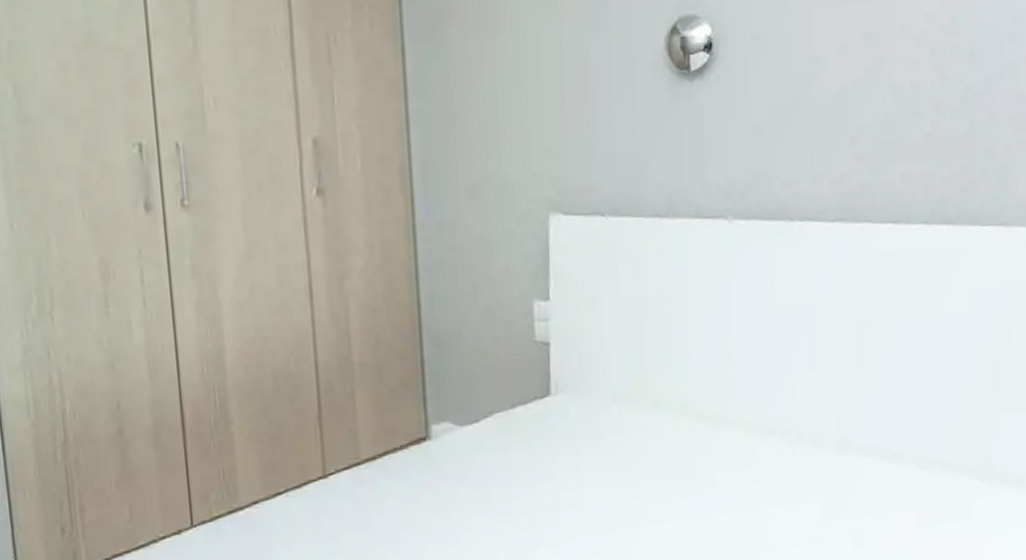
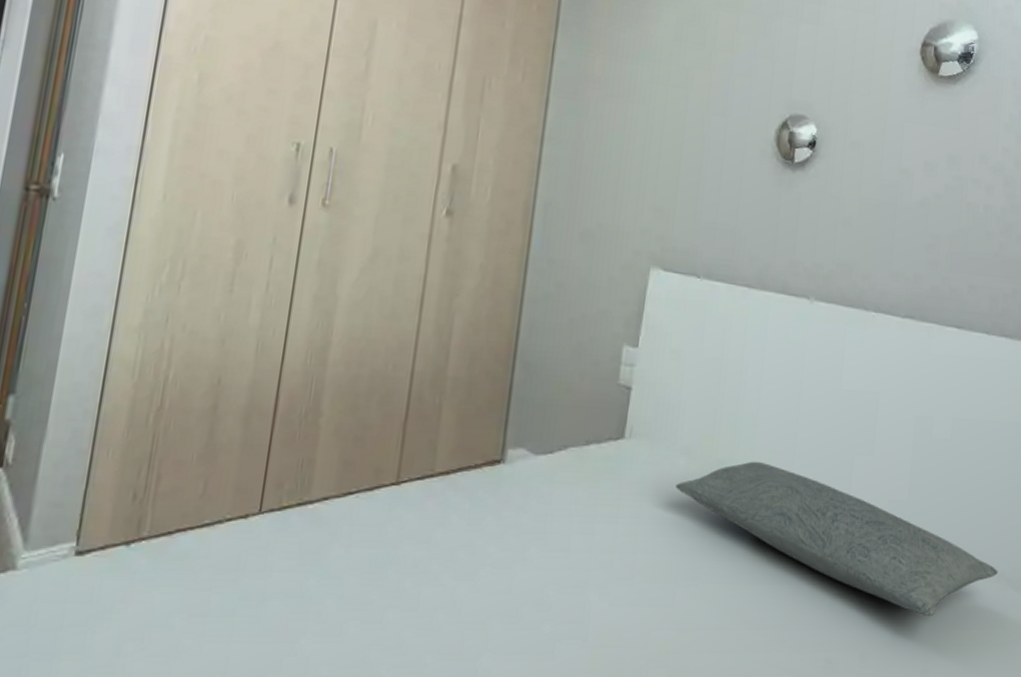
pillow: none [612,395,960,519] -> present [675,461,998,617]

